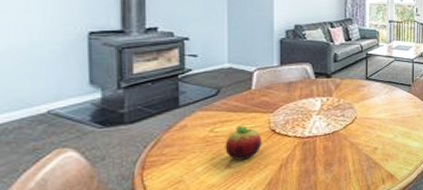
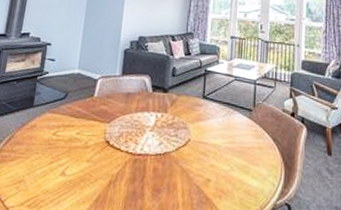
fruit: present [225,126,262,160] -> none [63,132,97,169]

